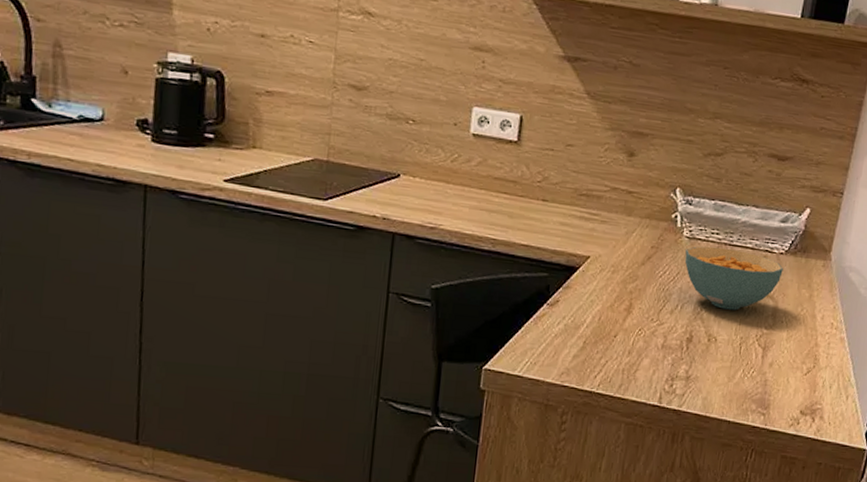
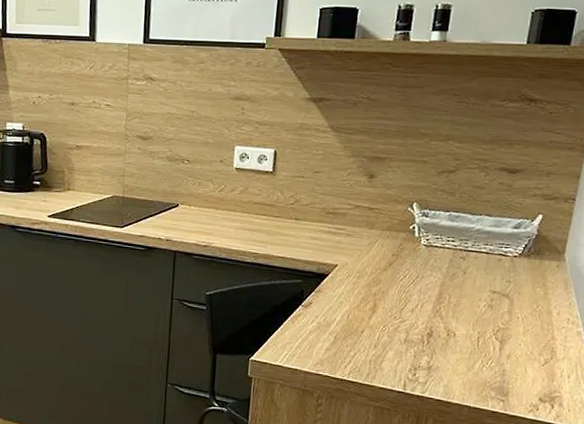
cereal bowl: present [684,246,783,311] -> none [423,252,518,308]

